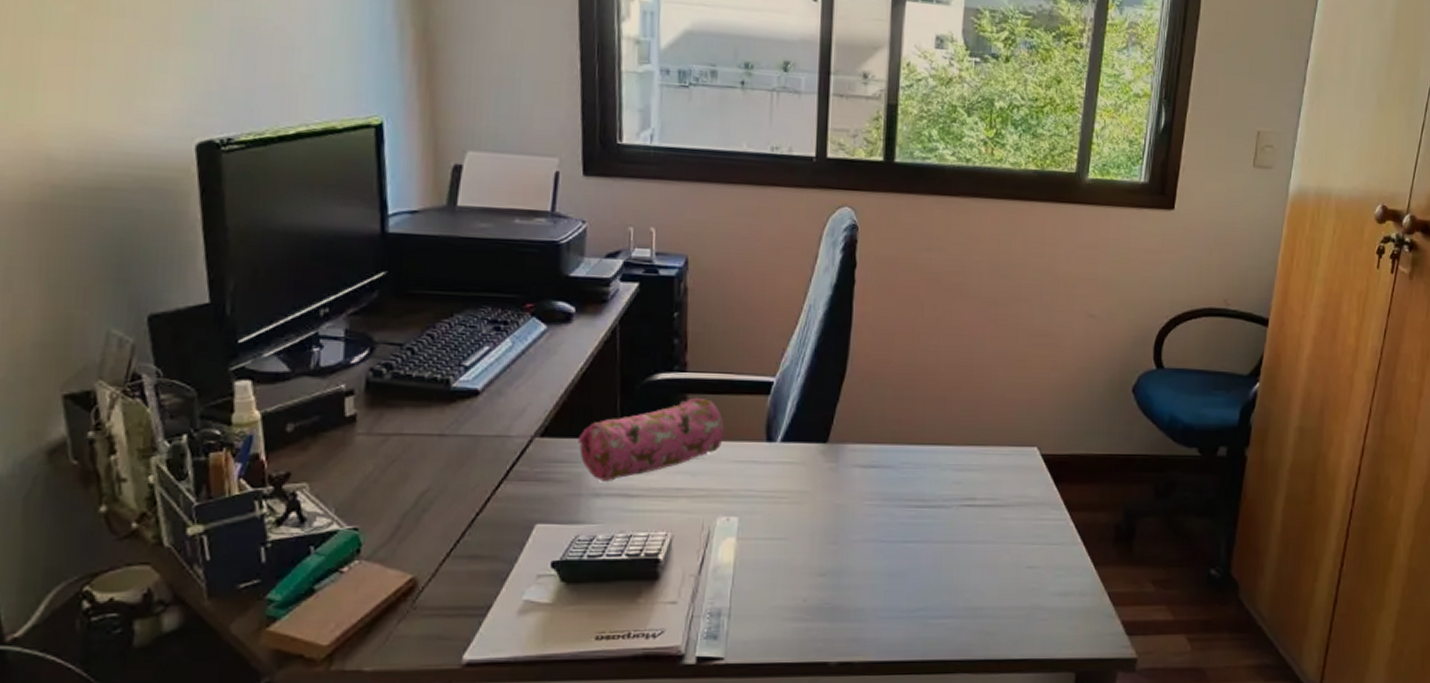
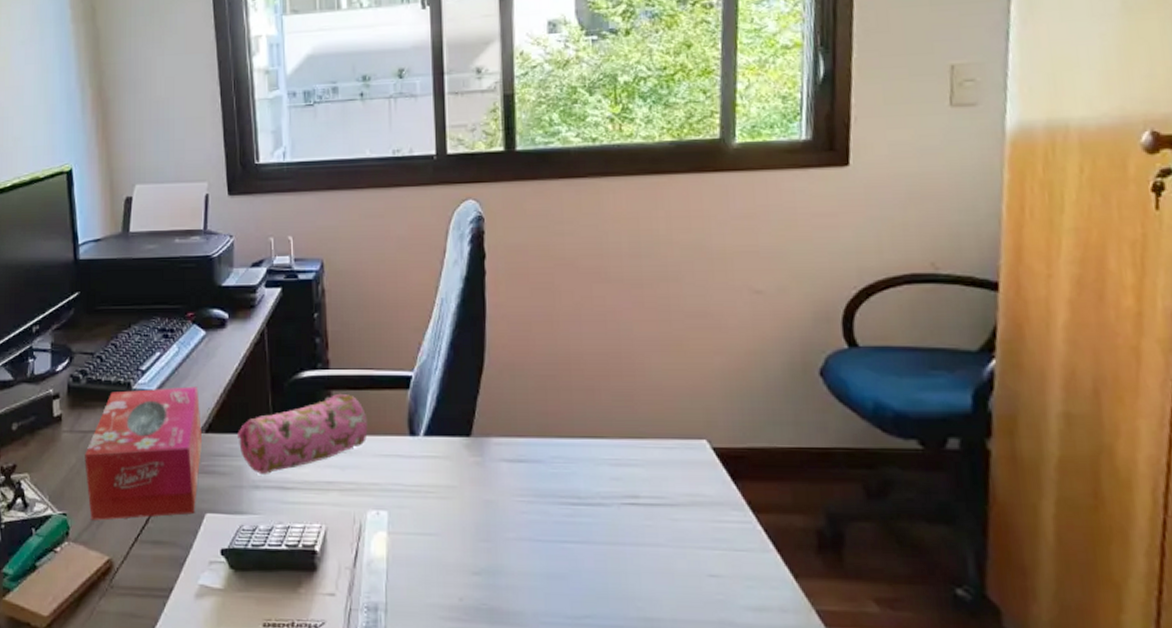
tissue box: none [385,386,536,535] -> present [85,386,202,520]

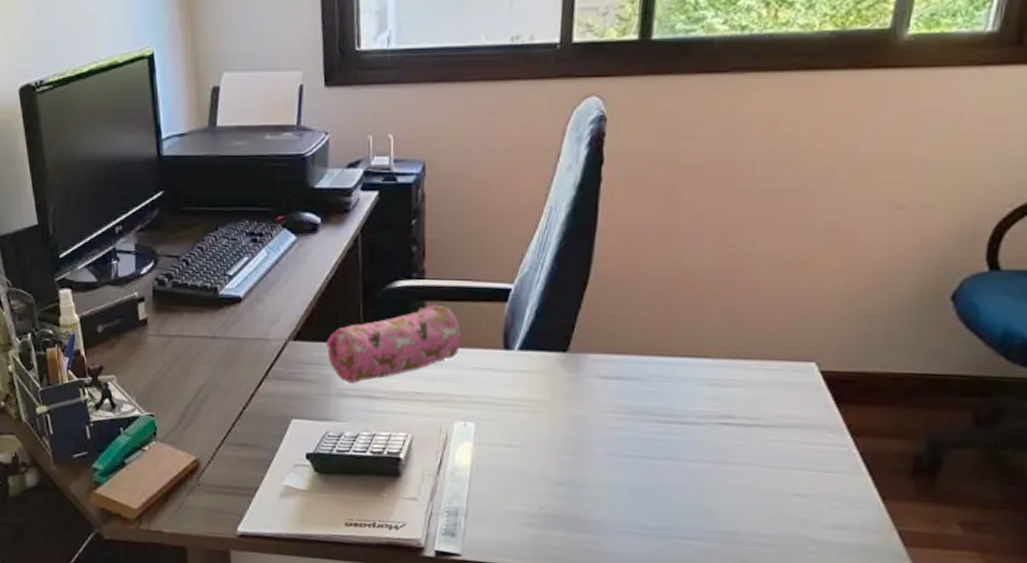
tissue box: present [85,386,202,520] -> none [171,293,290,422]

